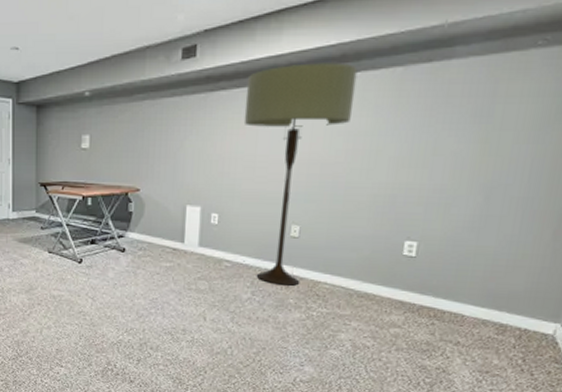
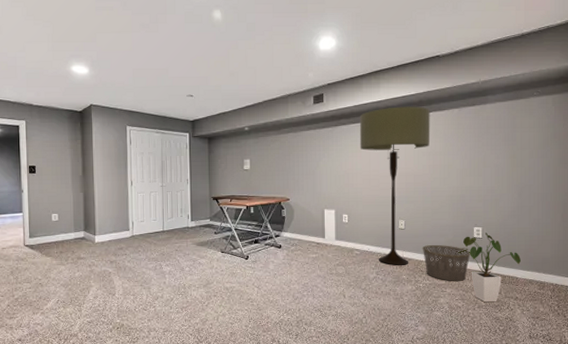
basket: none [321,260,395,314] -> present [422,244,471,282]
house plant: none [375,249,474,346] -> present [458,232,521,303]

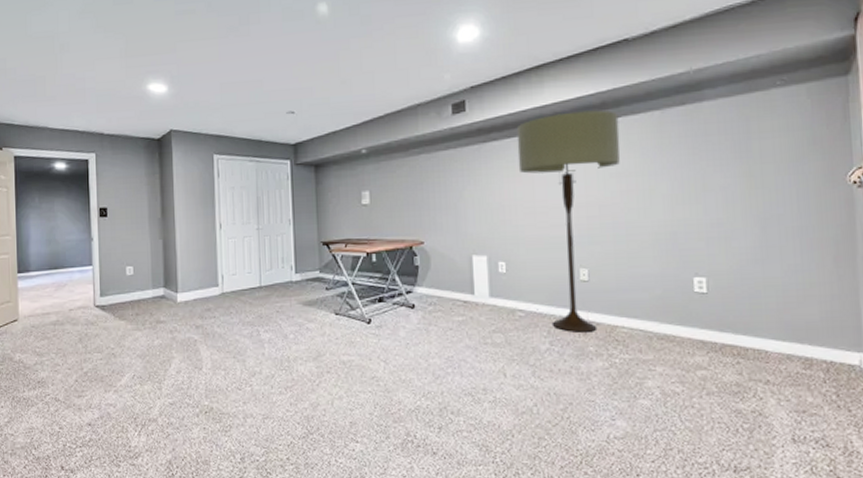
basket: present [422,244,471,282] -> none [615,302,691,357]
house plant: present [458,232,521,303] -> none [671,285,771,388]

